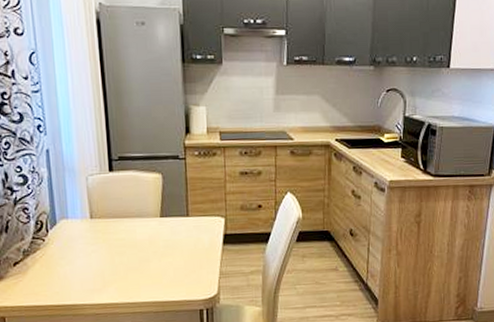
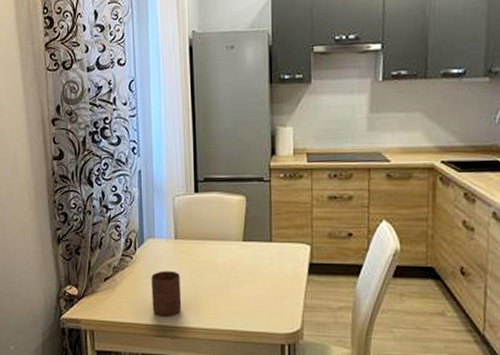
cup: none [66,250,101,296] -> present [151,271,182,316]

